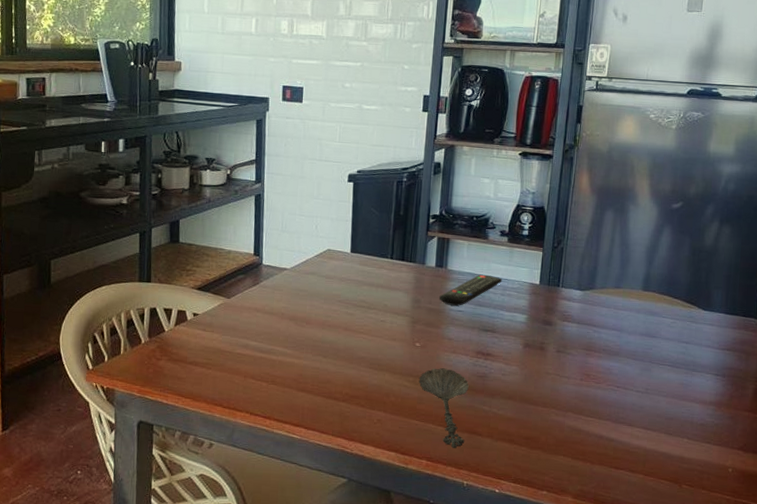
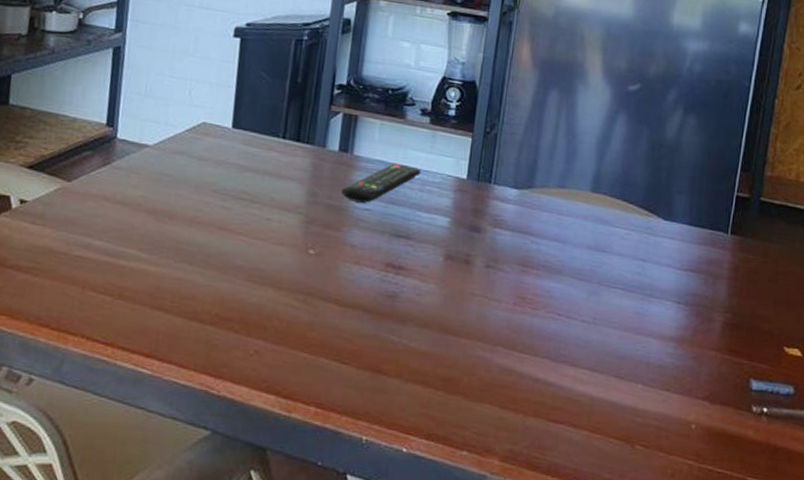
spoon: present [418,368,469,448] -> none [310,284,374,392]

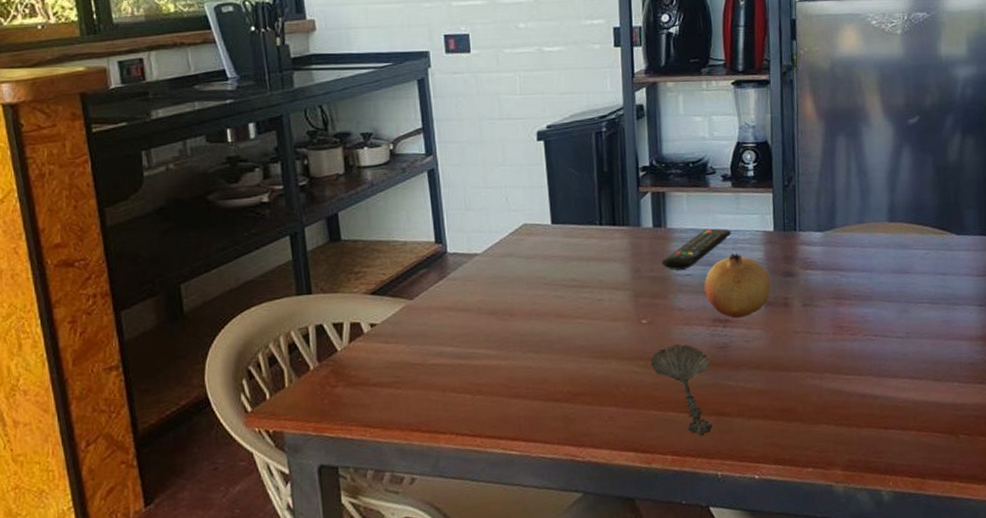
spoon: none [310,284,374,392] -> present [650,344,712,436]
fruit: none [382,195,455,268] -> present [704,253,771,319]

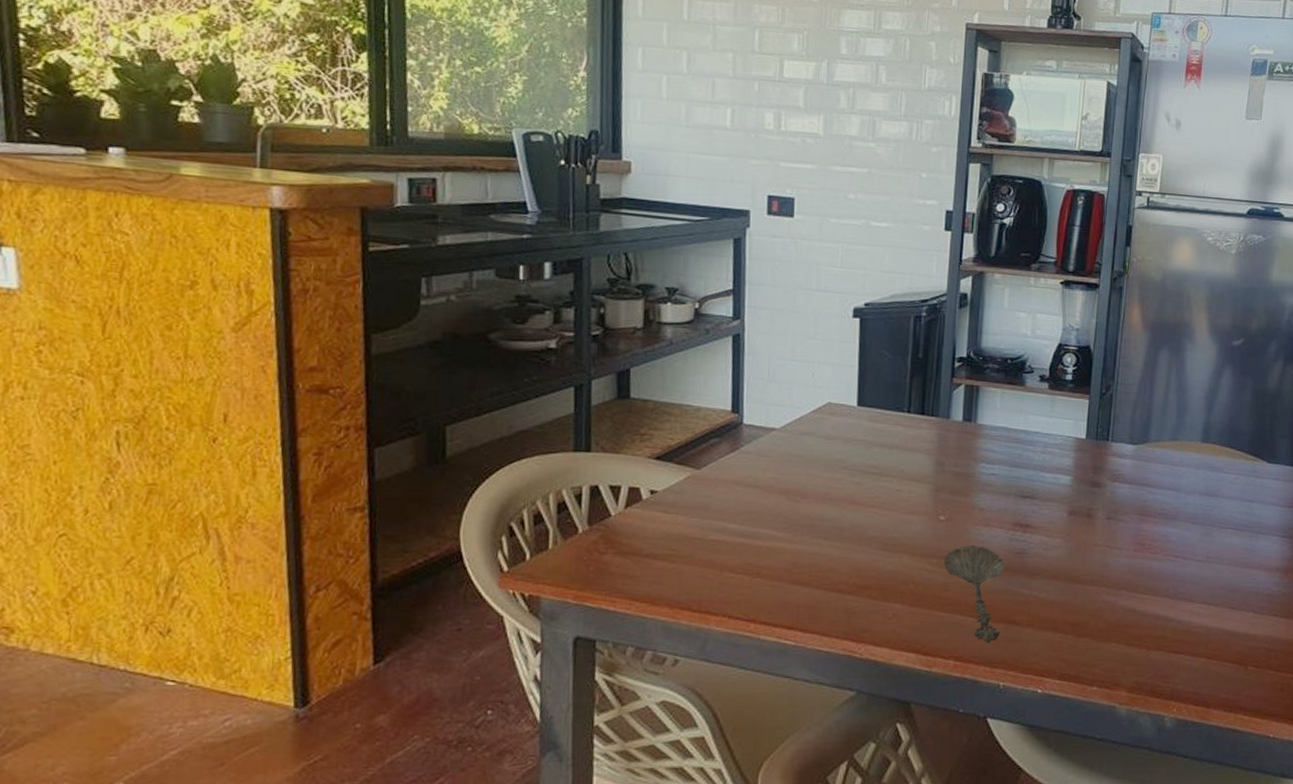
remote control: present [662,228,732,270] -> none [967,428,1043,468]
fruit: present [704,253,771,319] -> none [1008,457,1076,525]

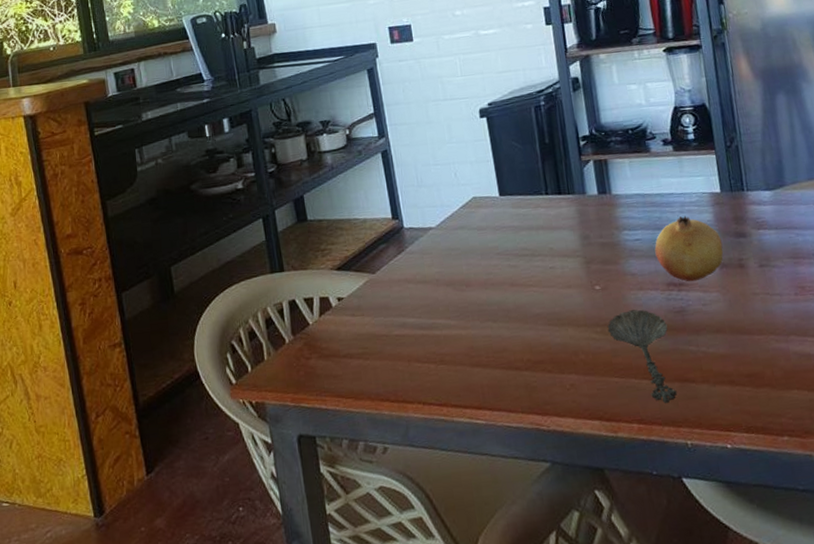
fruit: none [1008,457,1076,525] -> present [654,216,724,282]

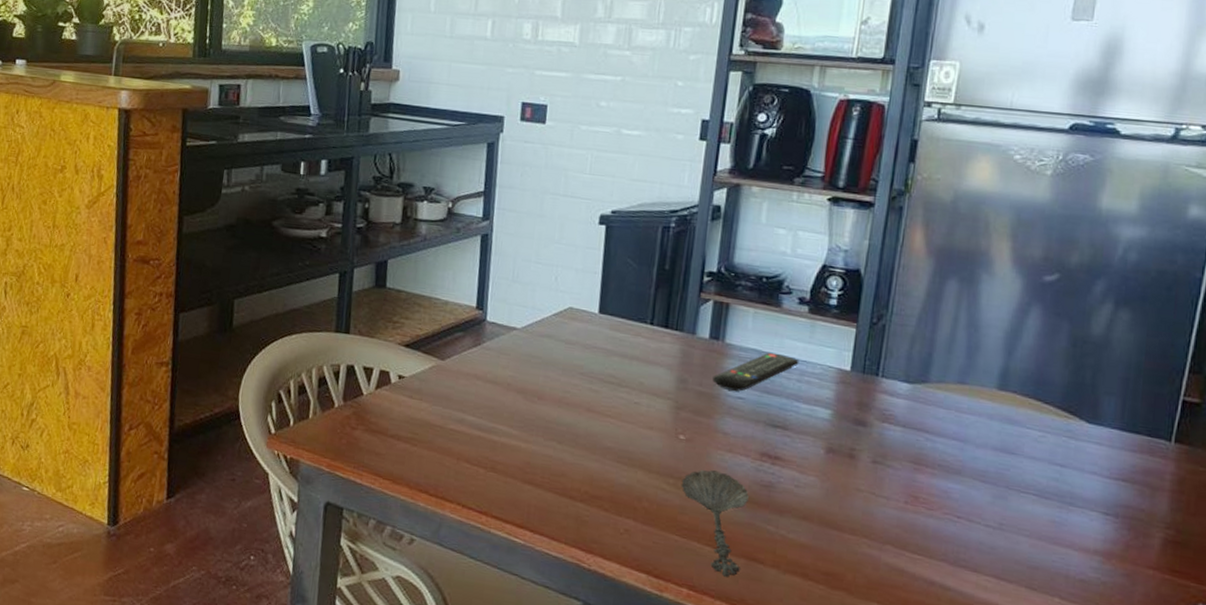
remote control: none [610,192,678,236] -> present [712,352,799,392]
fruit: present [654,216,724,282] -> none [756,385,837,459]

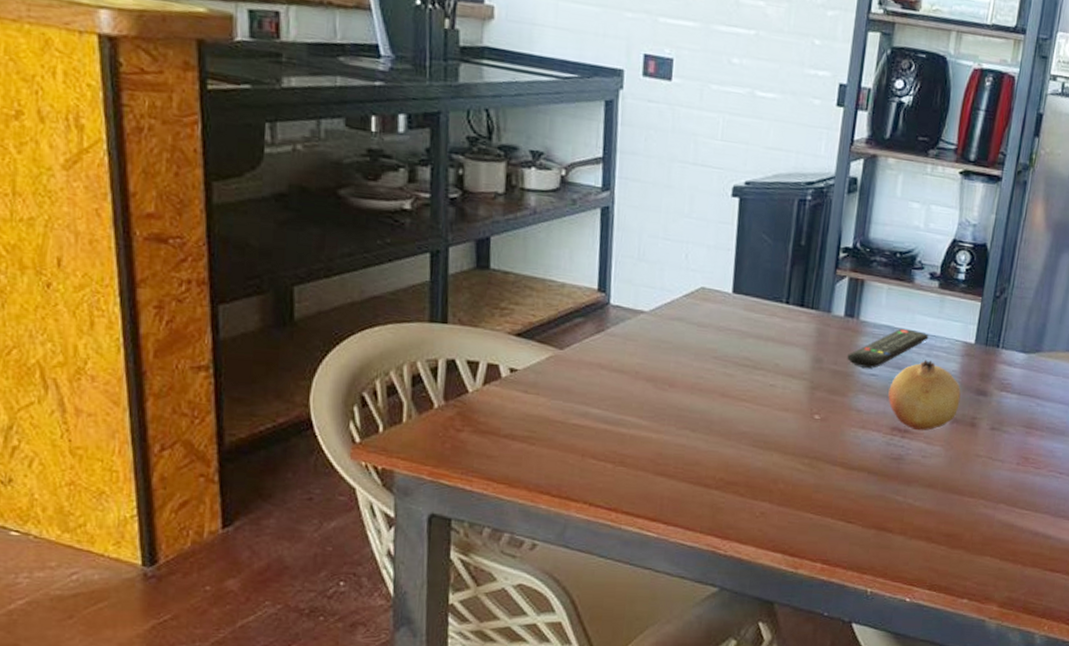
spoon: present [681,470,749,577] -> none [815,447,880,548]
fruit: none [756,385,837,459] -> present [888,360,961,431]

